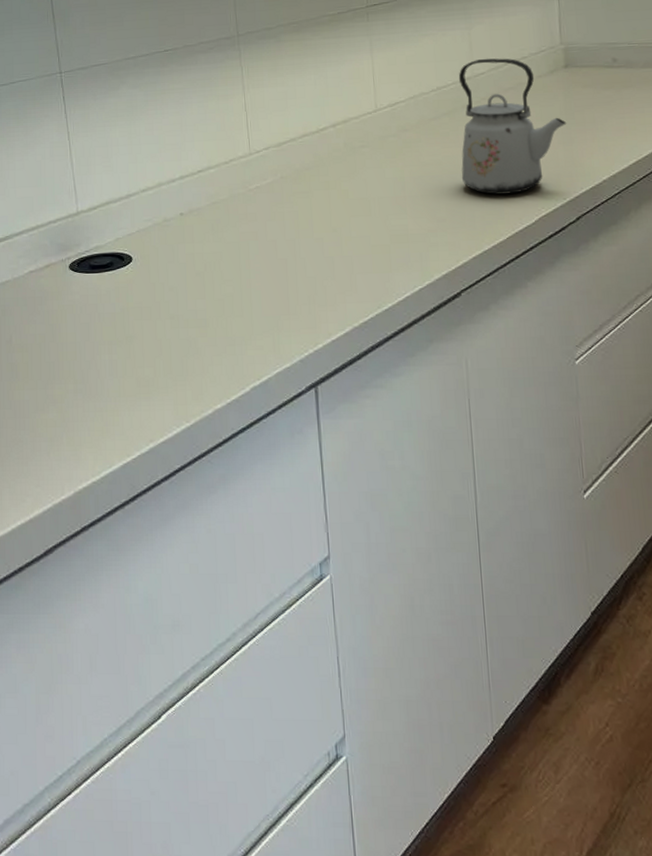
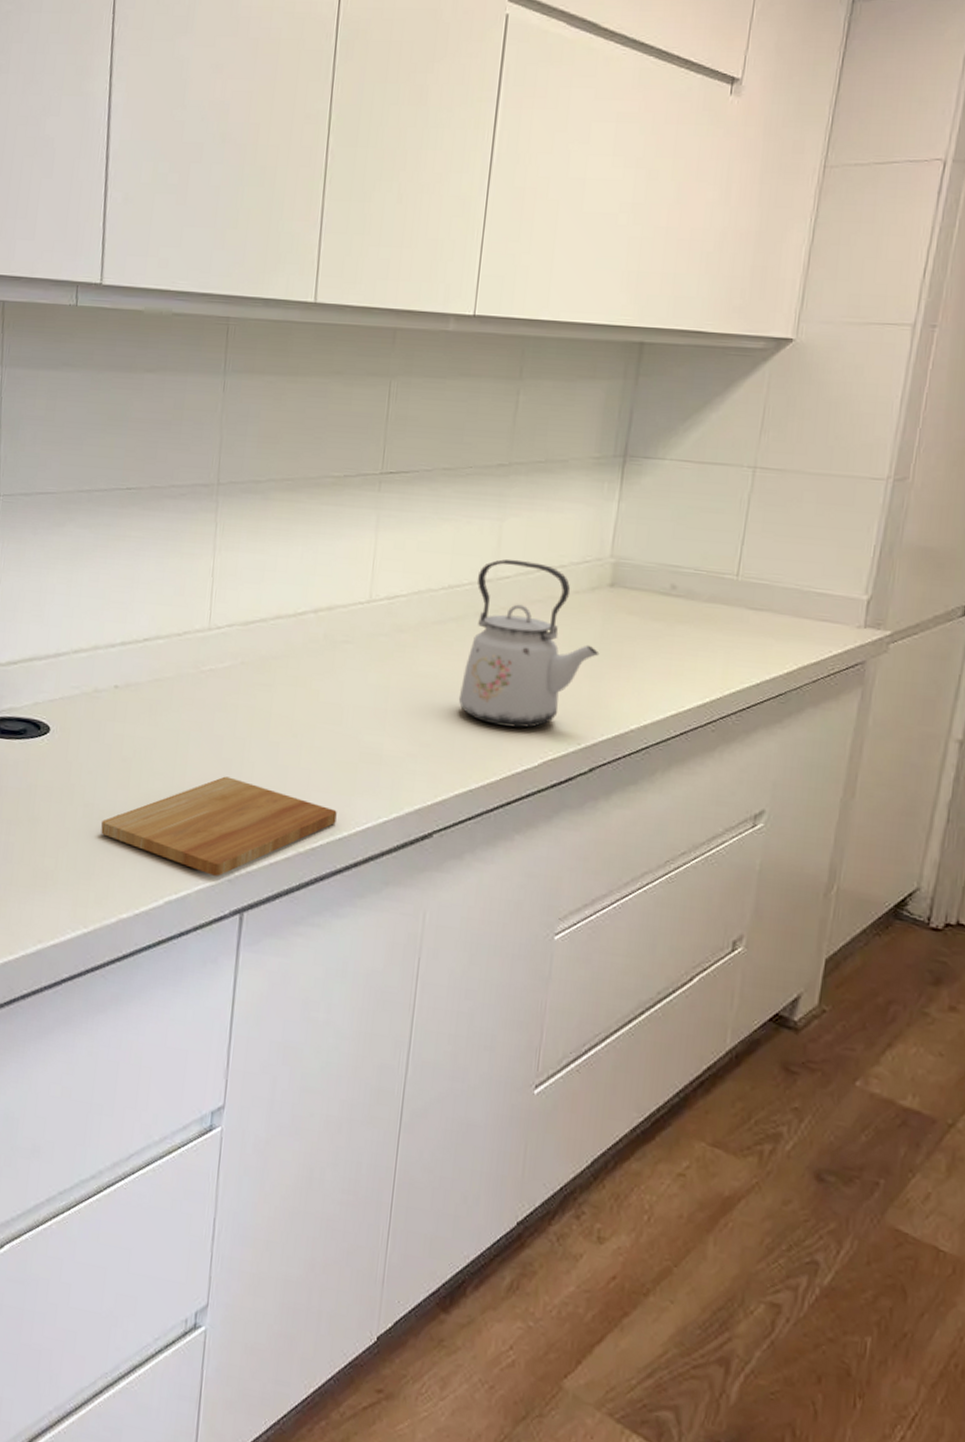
cutting board: none [187,273,380,359] -> present [101,776,337,876]

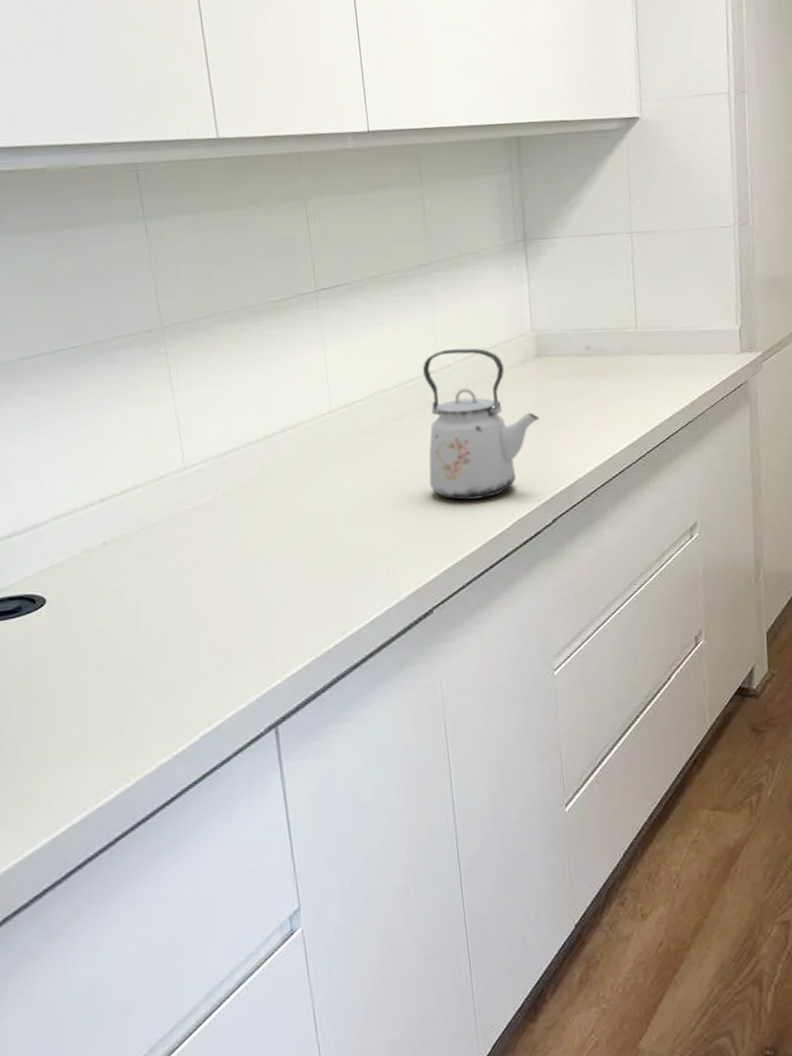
cutting board: present [101,776,337,876] -> none [120,603,345,700]

